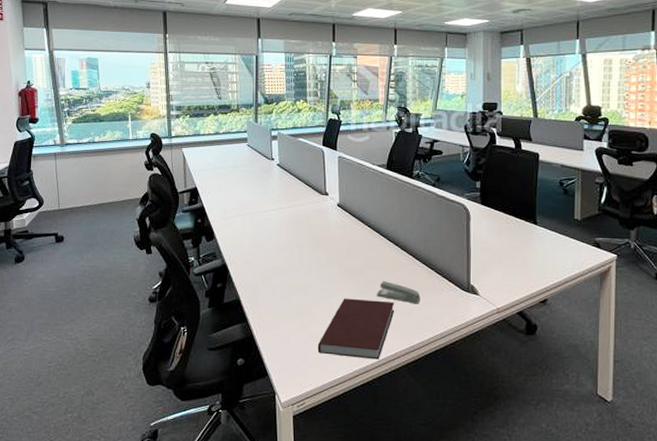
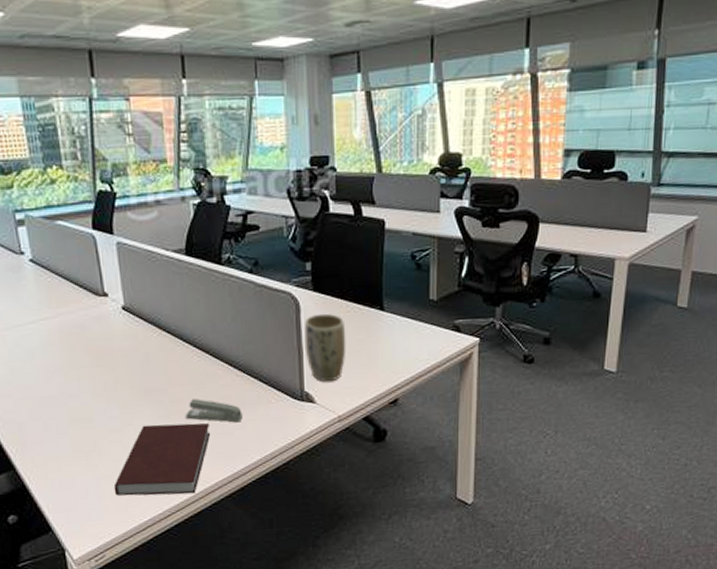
plant pot: none [472,222,506,279] -> present [304,313,347,382]

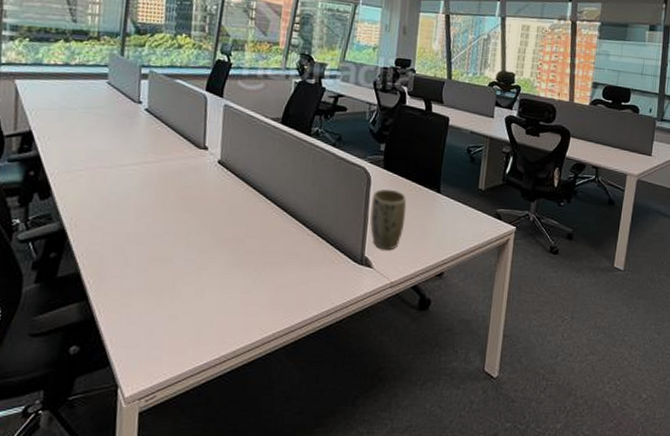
notebook: present [113,423,211,496] -> none [177,271,276,342]
stapler: present [185,399,243,423] -> none [255,252,308,278]

